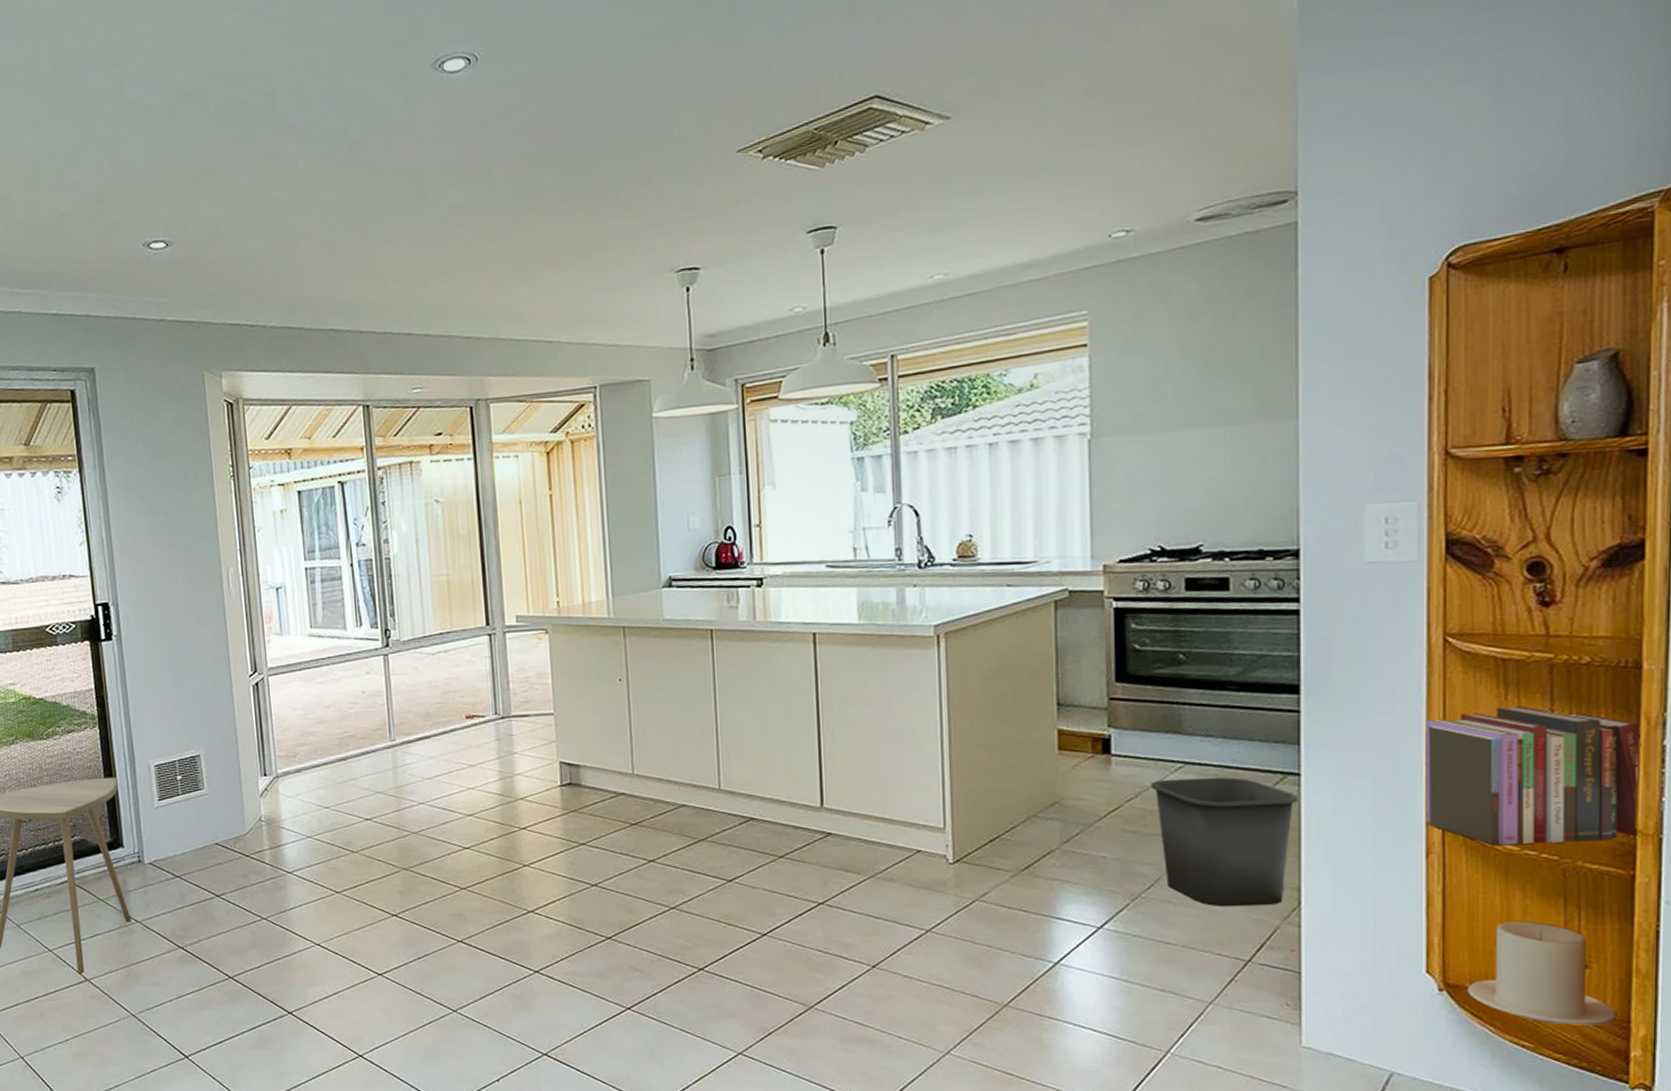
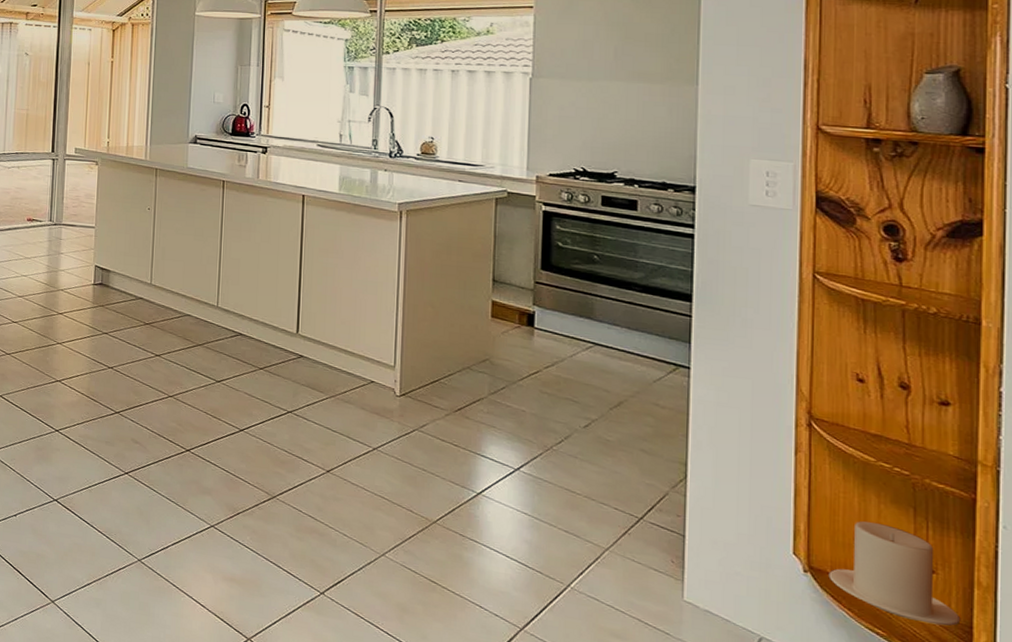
waste bin: present [1151,777,1298,906] -> none [566,354,688,474]
books: present [1425,706,1642,846] -> none [796,338,982,467]

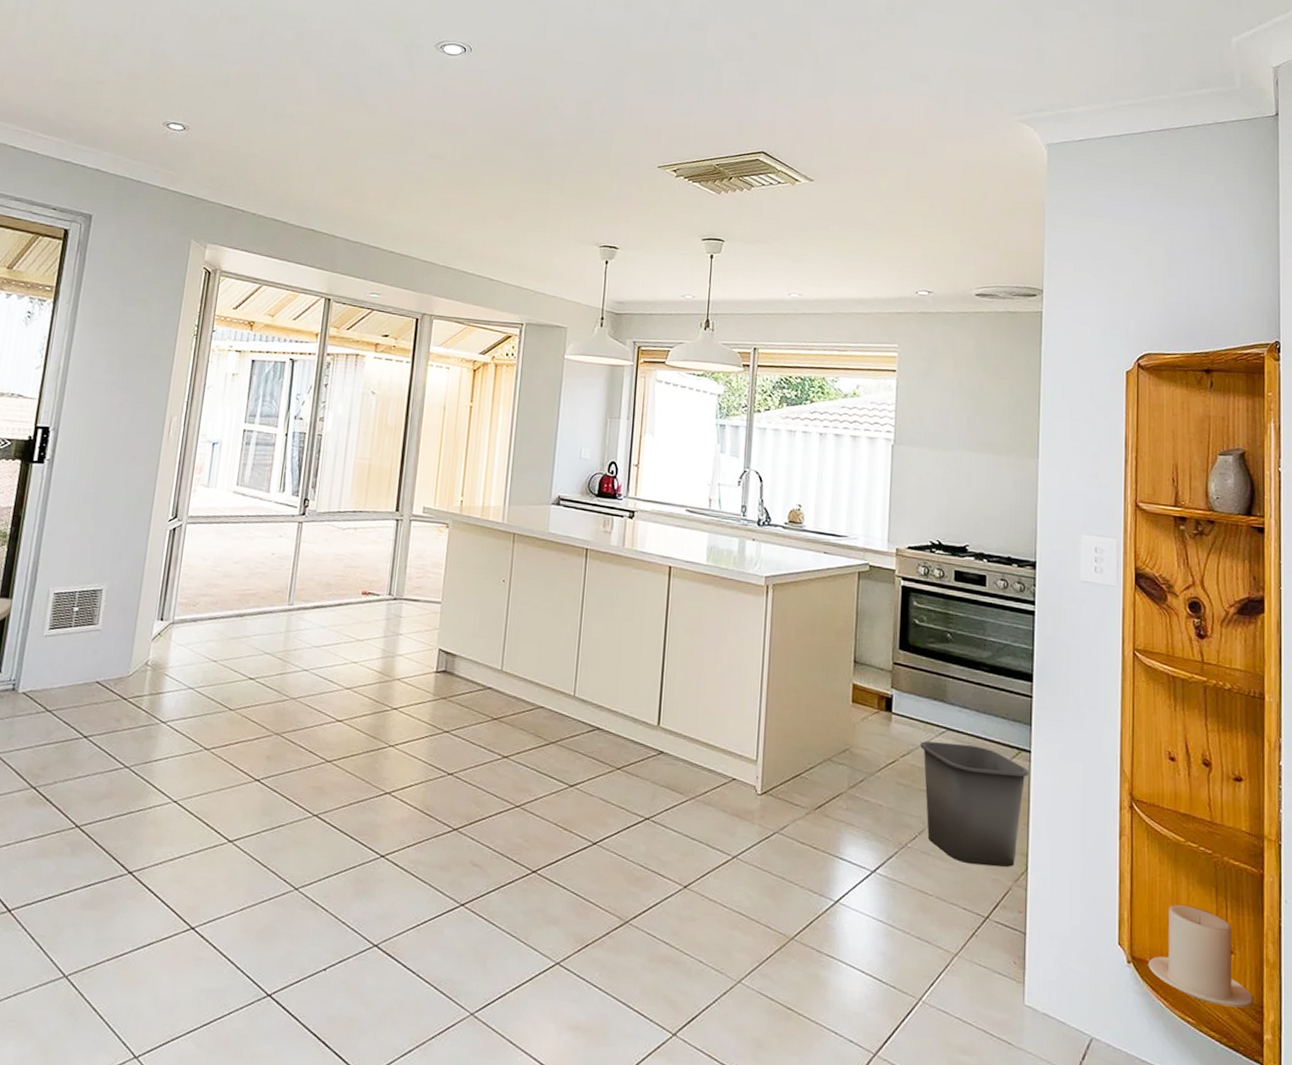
waste bin: none [566,354,688,474] -> present [920,741,1029,867]

